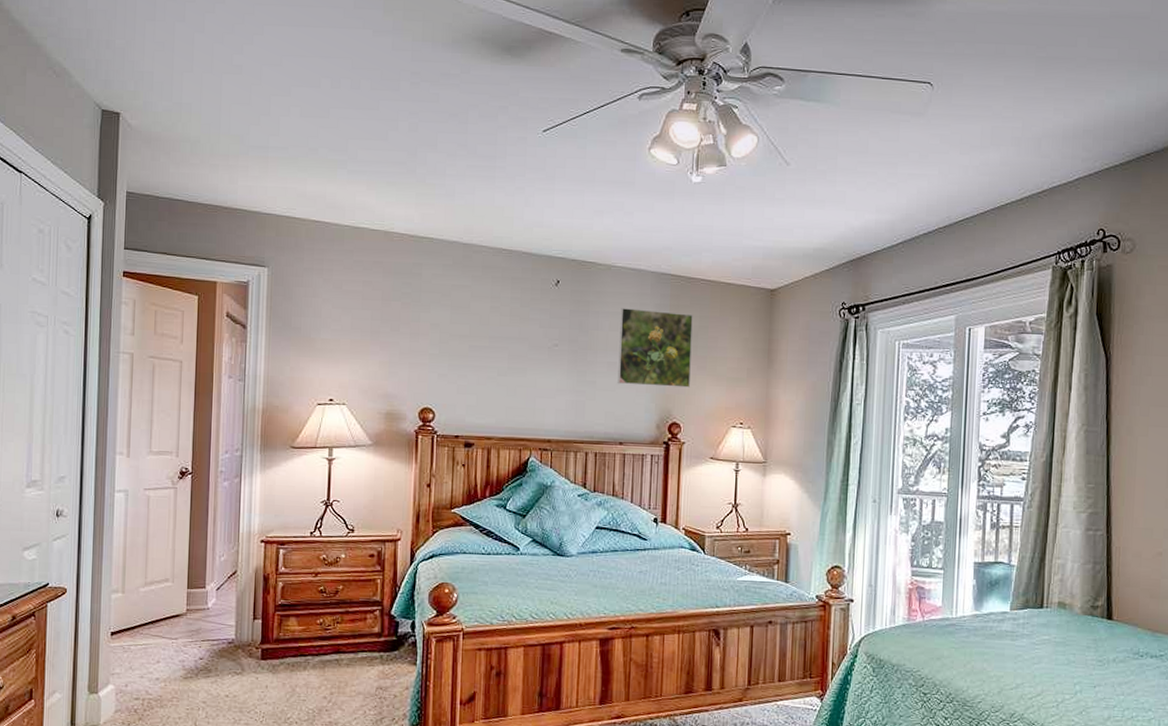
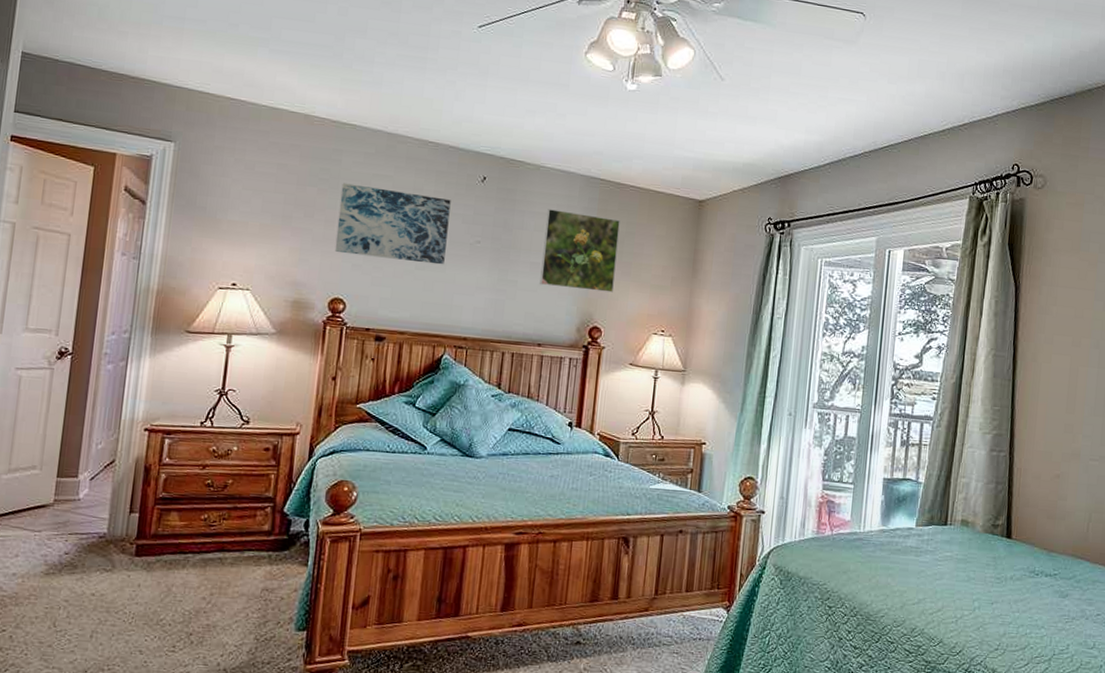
wall art: none [421,295,527,370] -> present [334,183,451,265]

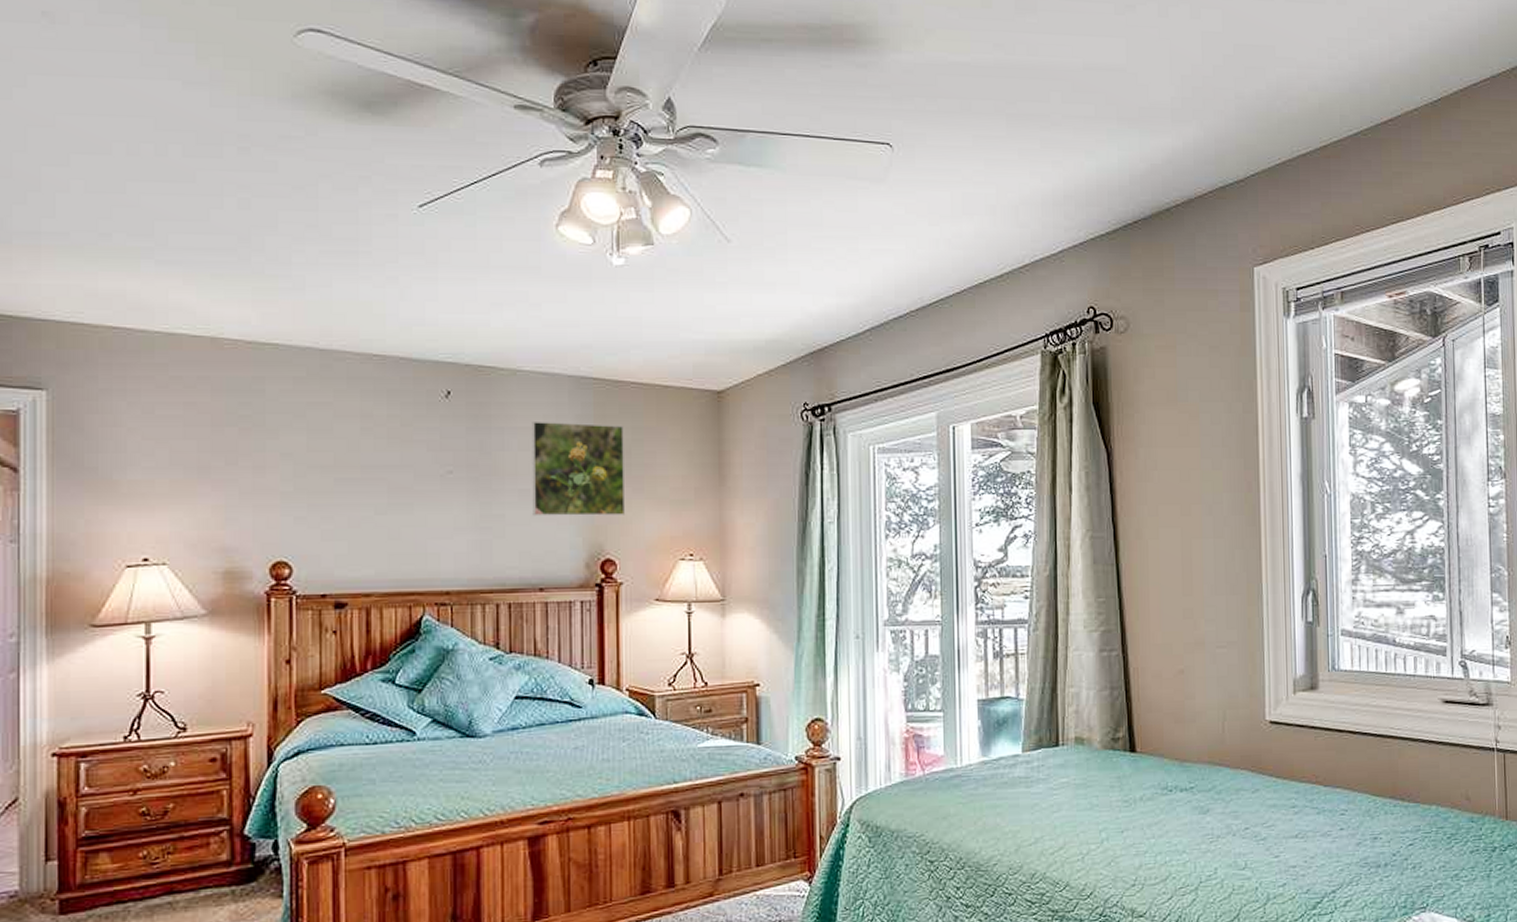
wall art: present [334,183,451,265] -> none [269,417,410,506]

